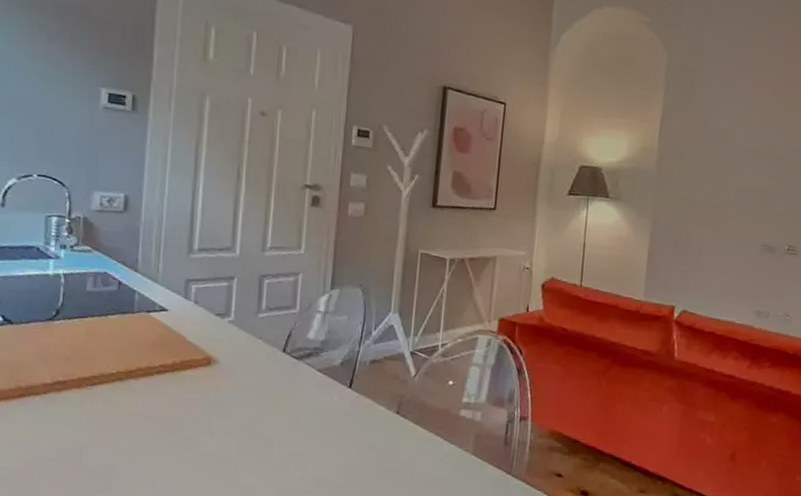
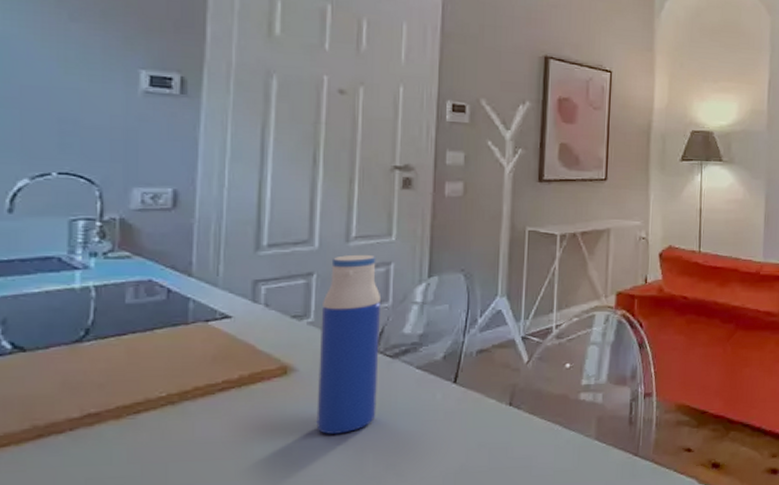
water bottle: none [233,263,290,422] -> present [316,254,382,434]

